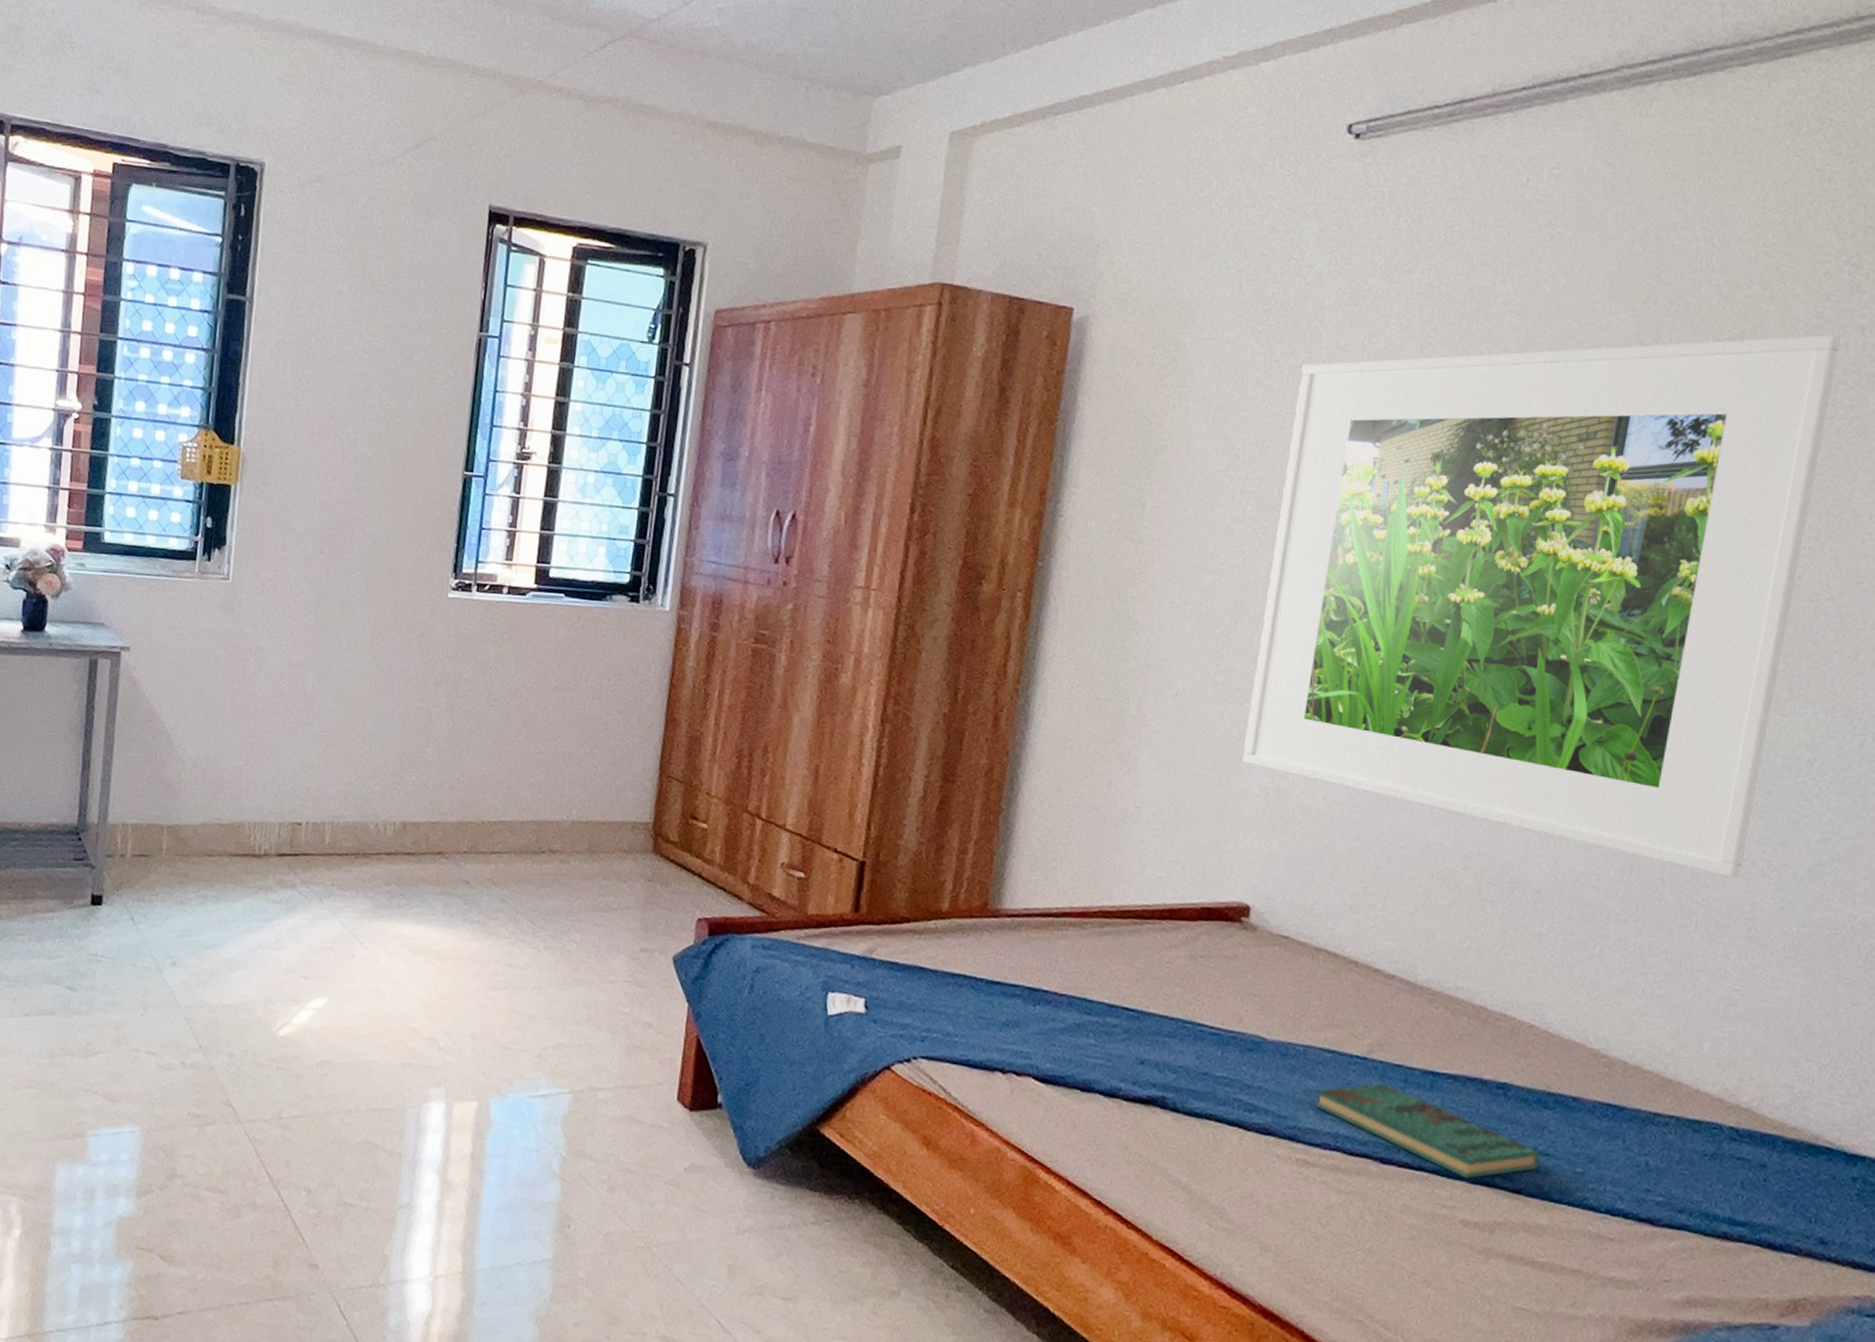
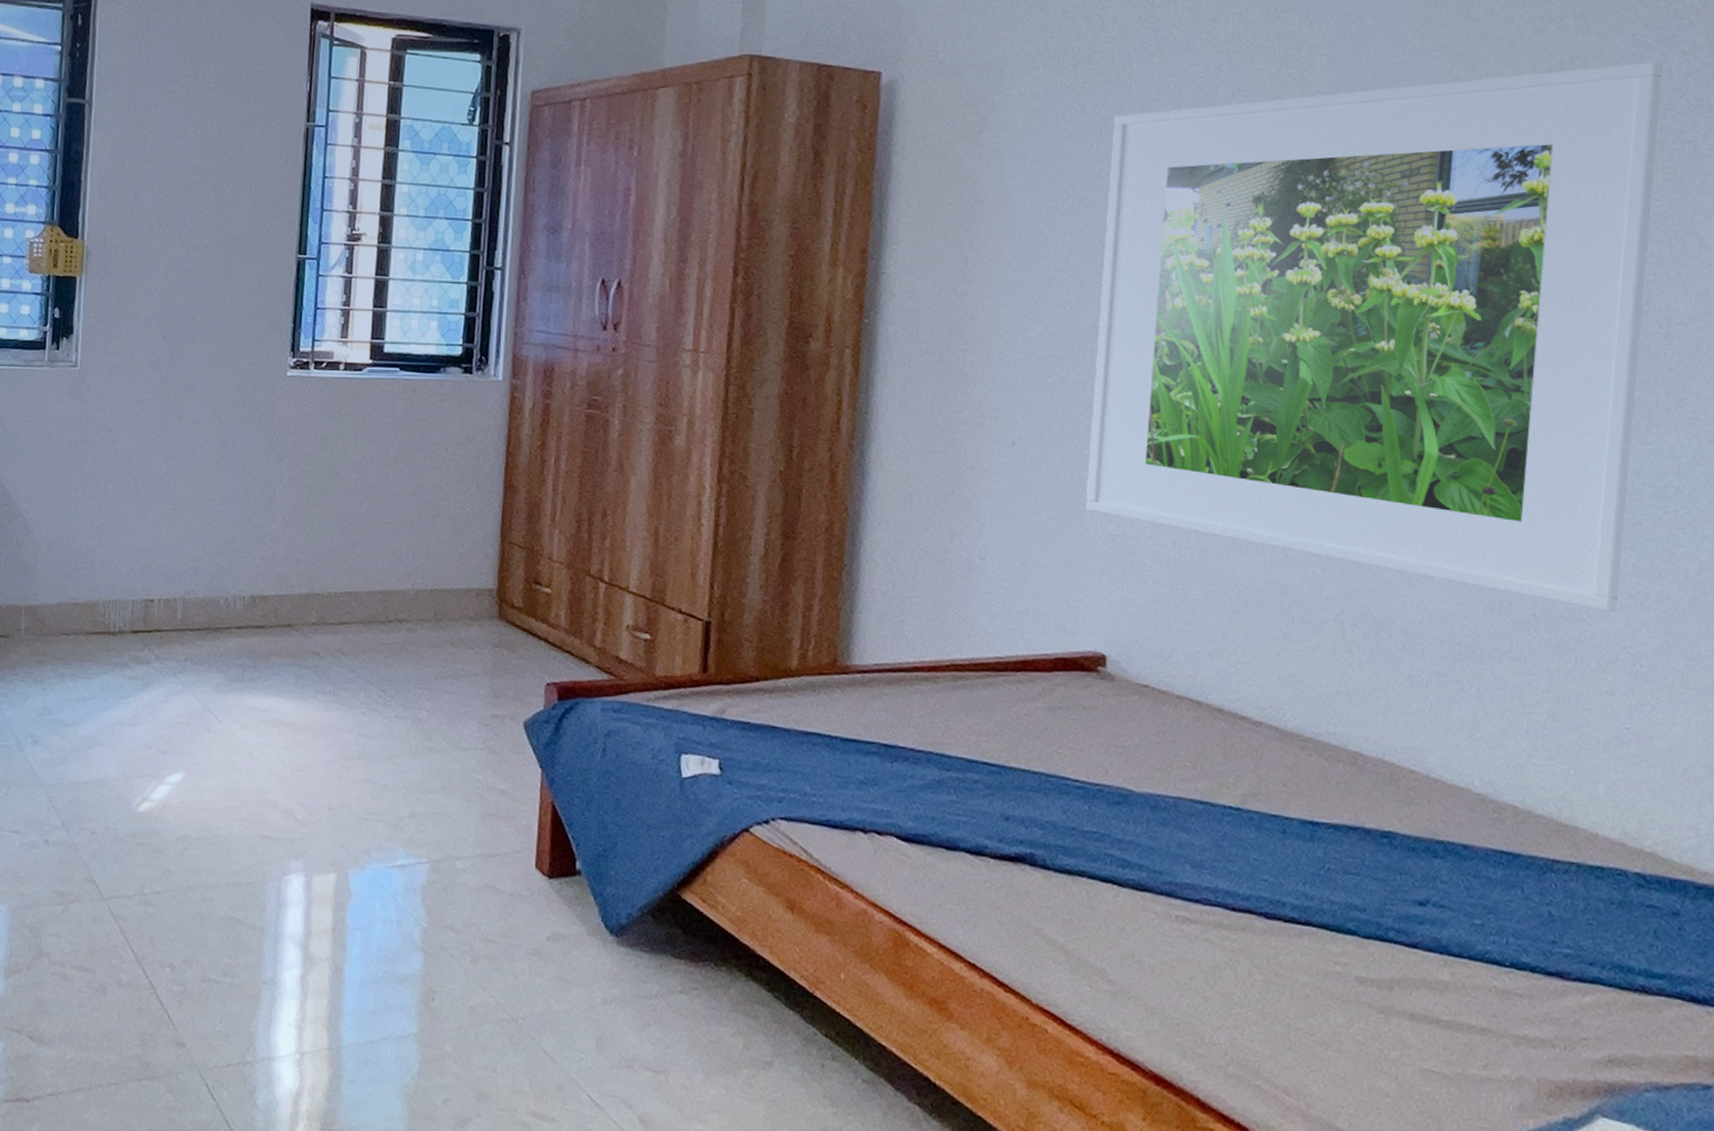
book: present [1316,1083,1542,1179] -> none [1192,834,1437,934]

